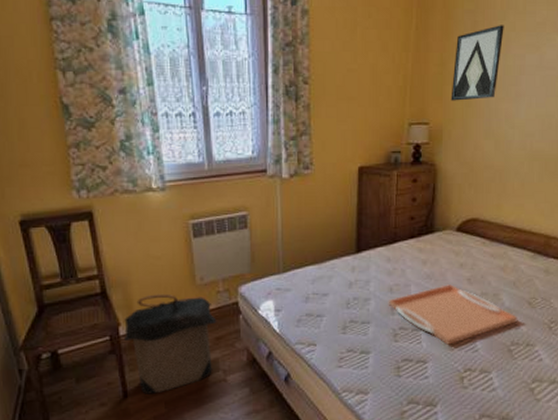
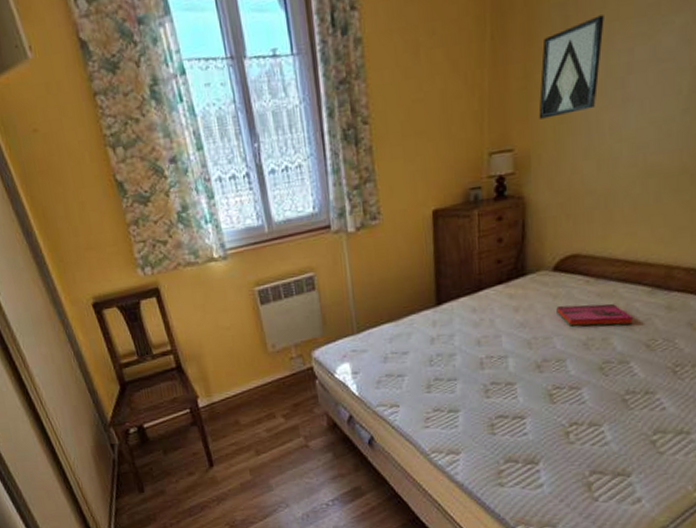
laundry hamper: present [124,293,217,394] -> none [201,363,293,463]
serving tray: present [388,284,518,345] -> none [476,331,634,398]
hardback book: none [458,263,518,284] -> present [556,303,633,327]

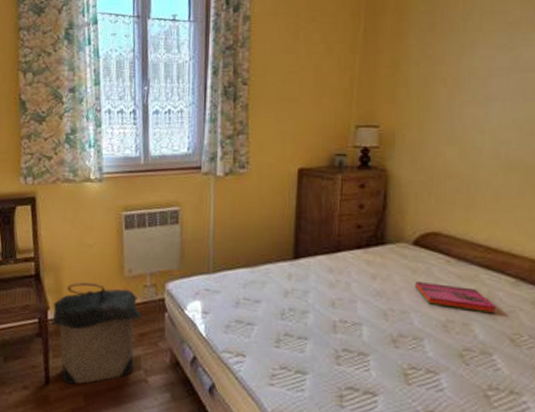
laundry hamper: none [201,363,293,463] -> present [52,281,142,385]
wall art: present [538,15,604,119] -> none [404,26,468,104]

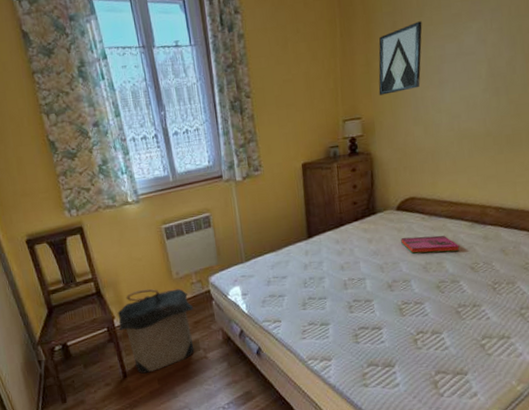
wall art: none [404,26,468,104] -> present [378,21,422,96]

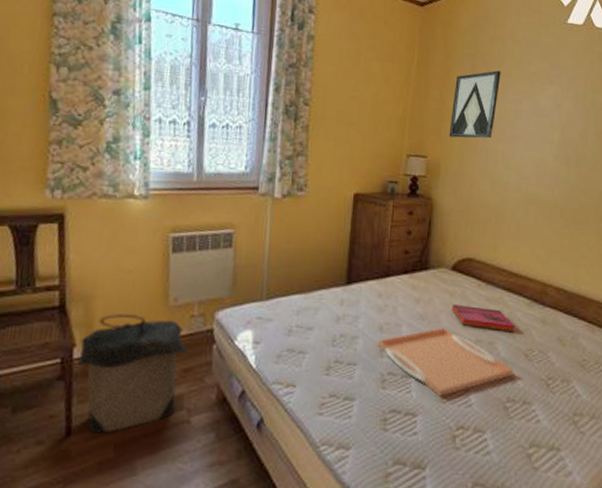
serving tray: none [340,258,463,312] -> present [377,327,514,397]

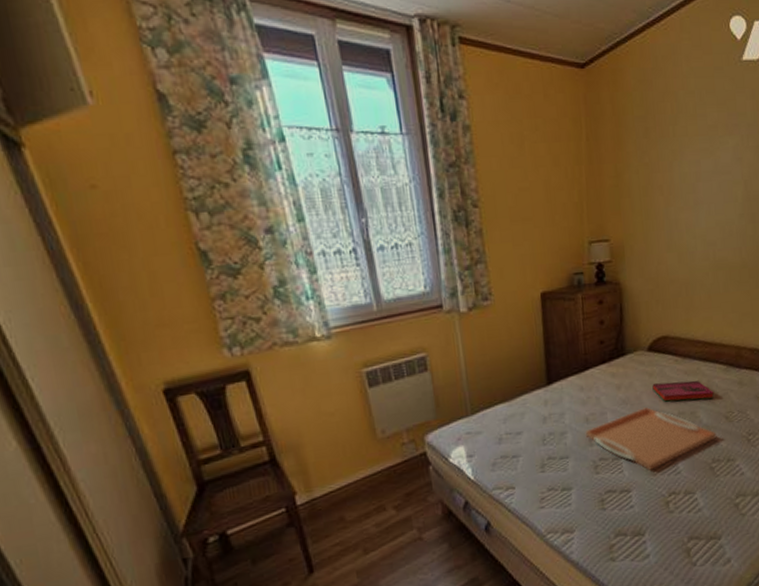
laundry hamper: present [78,312,187,433] -> none [300,451,406,566]
wall art: present [449,70,501,139] -> none [629,130,677,214]

